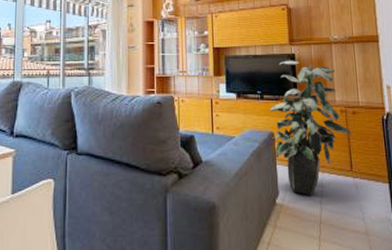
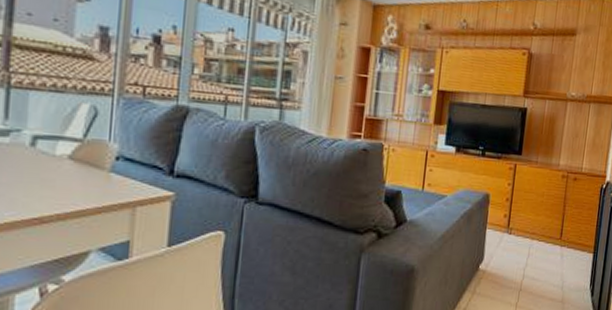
indoor plant: present [269,60,351,196] -> none [487,114,568,263]

